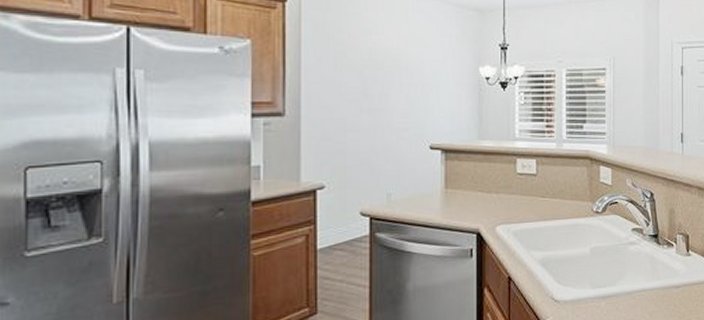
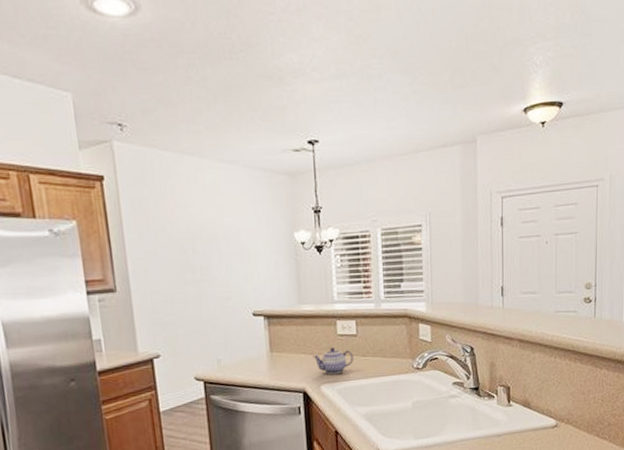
teapot: none [489,186,532,216] -> present [312,347,354,375]

